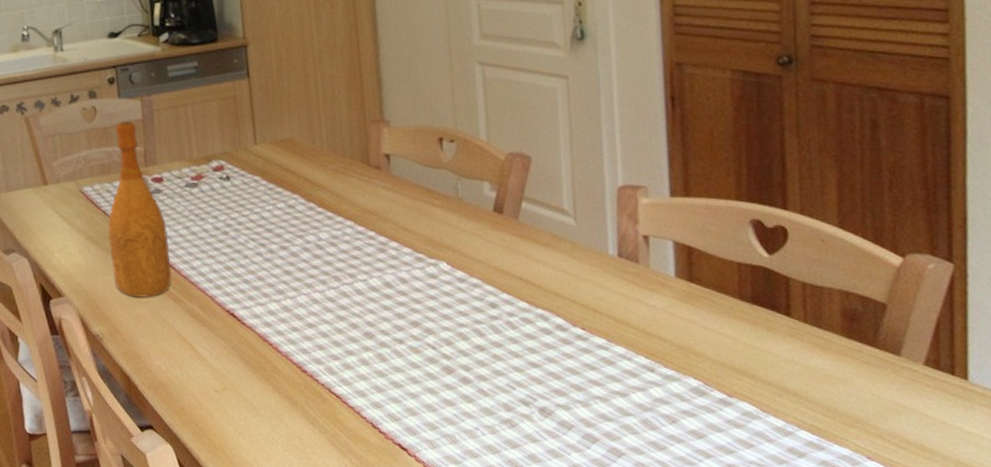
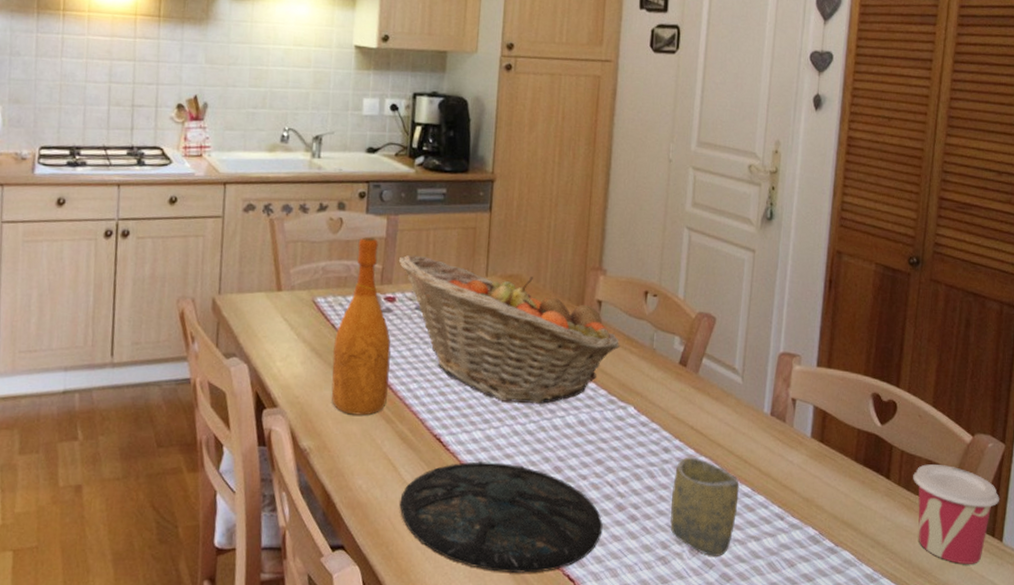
fruit basket: none [159,132,419,270] -> present [398,255,620,404]
plate: none [202,333,432,444] -> present [399,461,603,573]
cup: none [508,310,593,416] -> present [670,457,739,556]
cup: none [823,295,955,409] -> present [913,464,999,564]

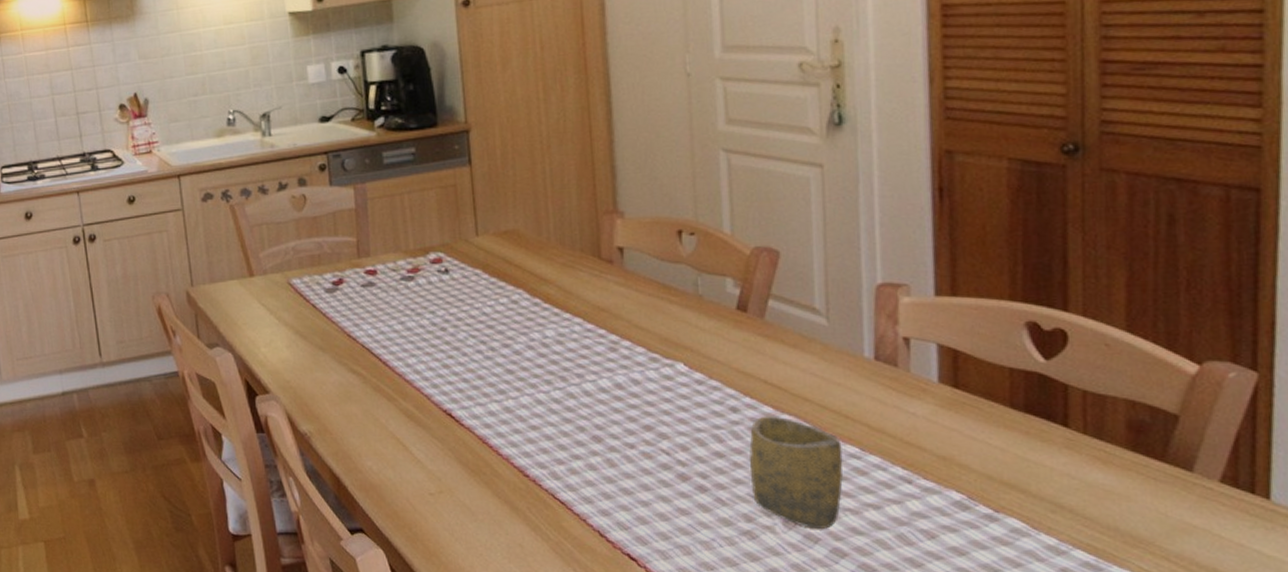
wine bottle: present [331,237,391,416] -> none [317,210,385,395]
fruit basket: present [398,255,620,404] -> none [373,222,655,369]
plate: present [399,461,603,573] -> none [416,435,664,553]
cup: present [913,464,999,564] -> none [1106,405,1258,530]

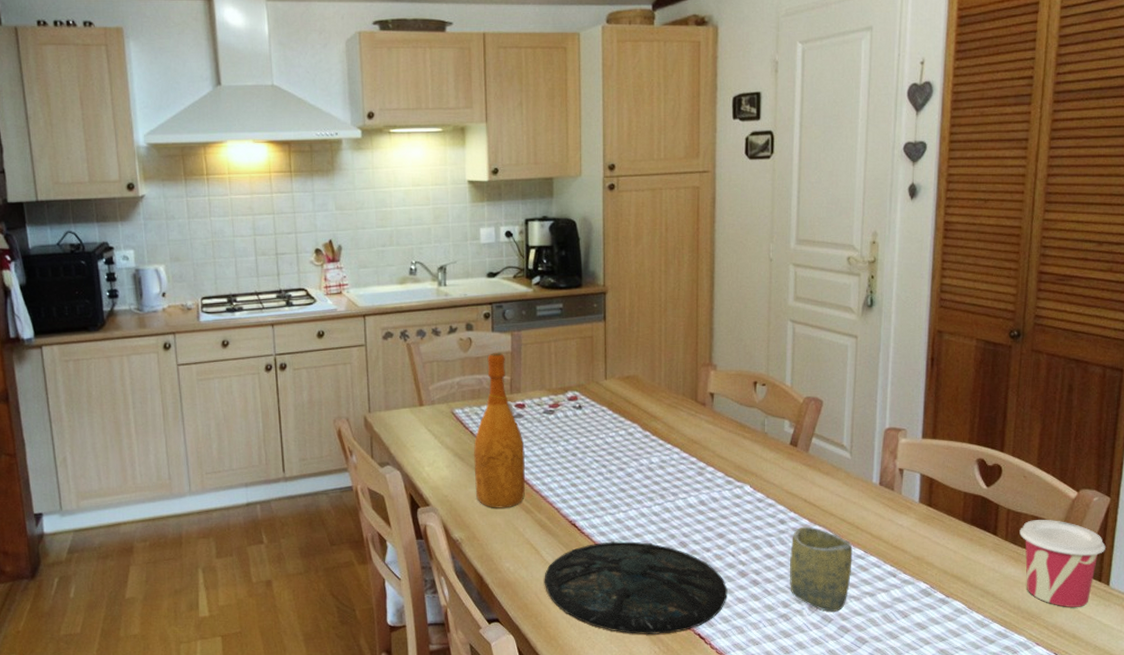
wine bottle: none [317,210,385,395] -> present [474,353,525,508]
plate: none [416,435,664,553] -> present [544,541,728,634]
cup: none [1106,405,1258,530] -> present [1019,520,1106,607]

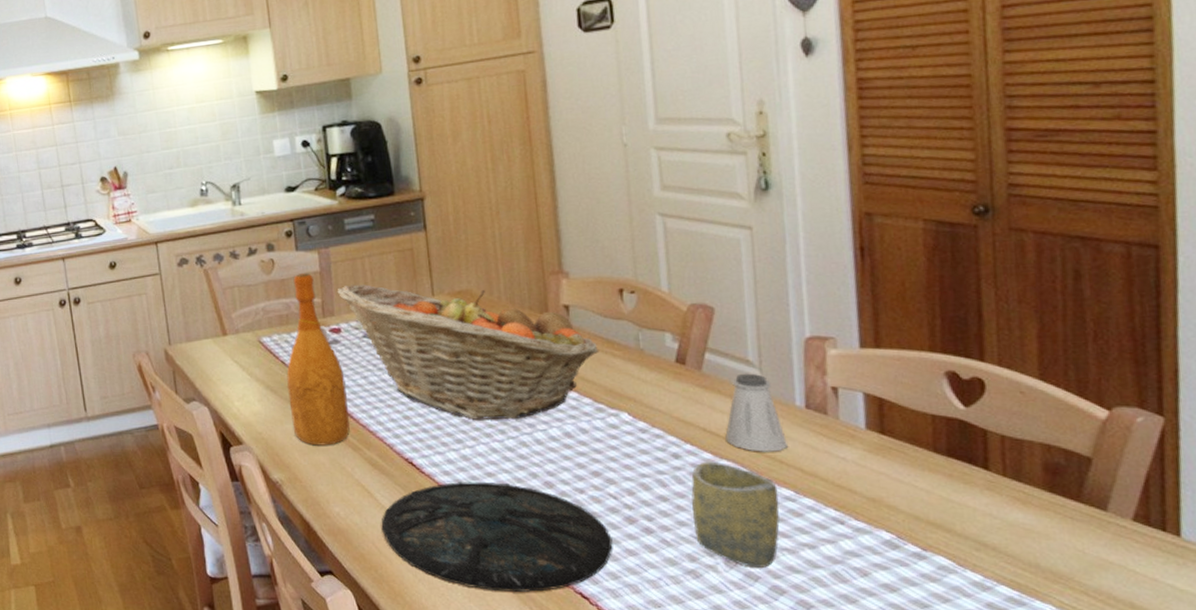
fruit basket: none [524,365,734,488] -> present [337,284,600,420]
saltshaker: none [820,455,863,519] -> present [725,373,788,452]
cup: present [1019,520,1106,607] -> none [1023,448,1167,566]

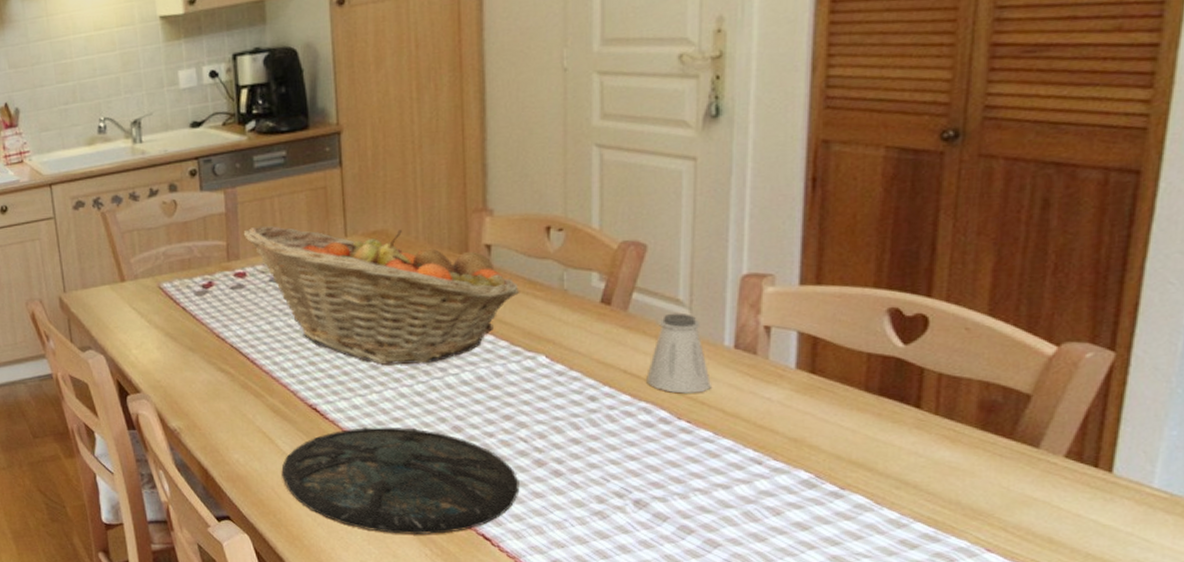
wine bottle: present [286,273,350,446] -> none [187,215,252,393]
cup: present [691,461,780,568] -> none [605,403,696,508]

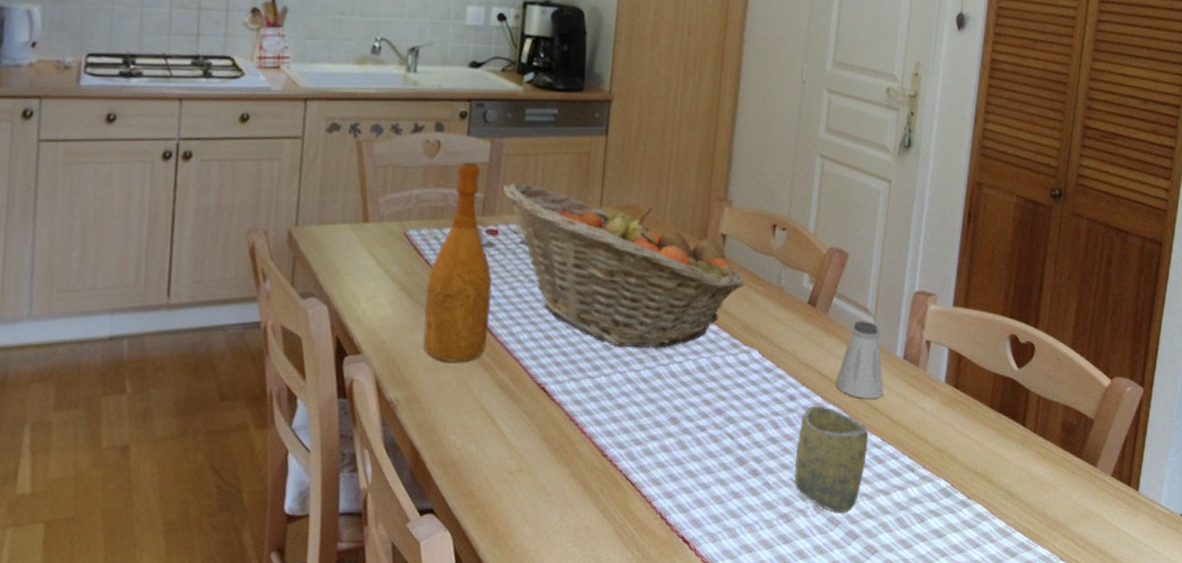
wine bottle: none [187,215,252,393] -> present [423,162,492,363]
plate: present [281,427,520,534] -> none [497,413,722,535]
cup: none [605,403,696,508] -> present [794,405,869,513]

